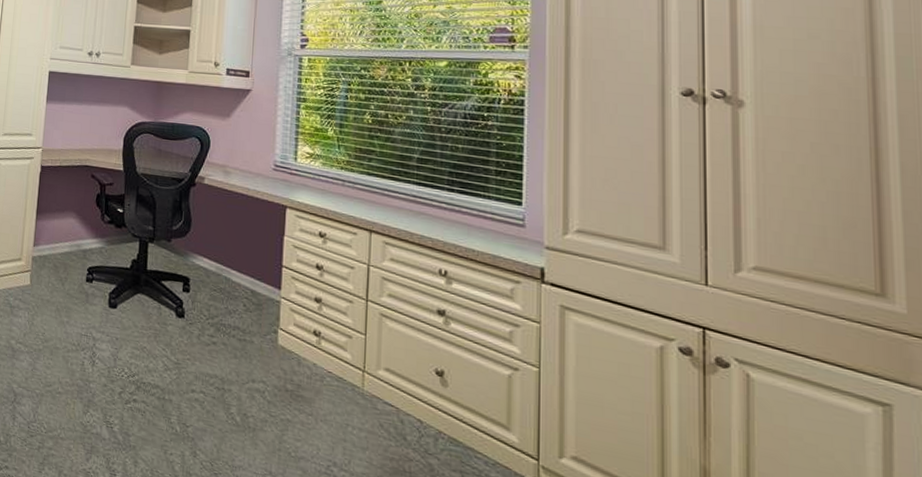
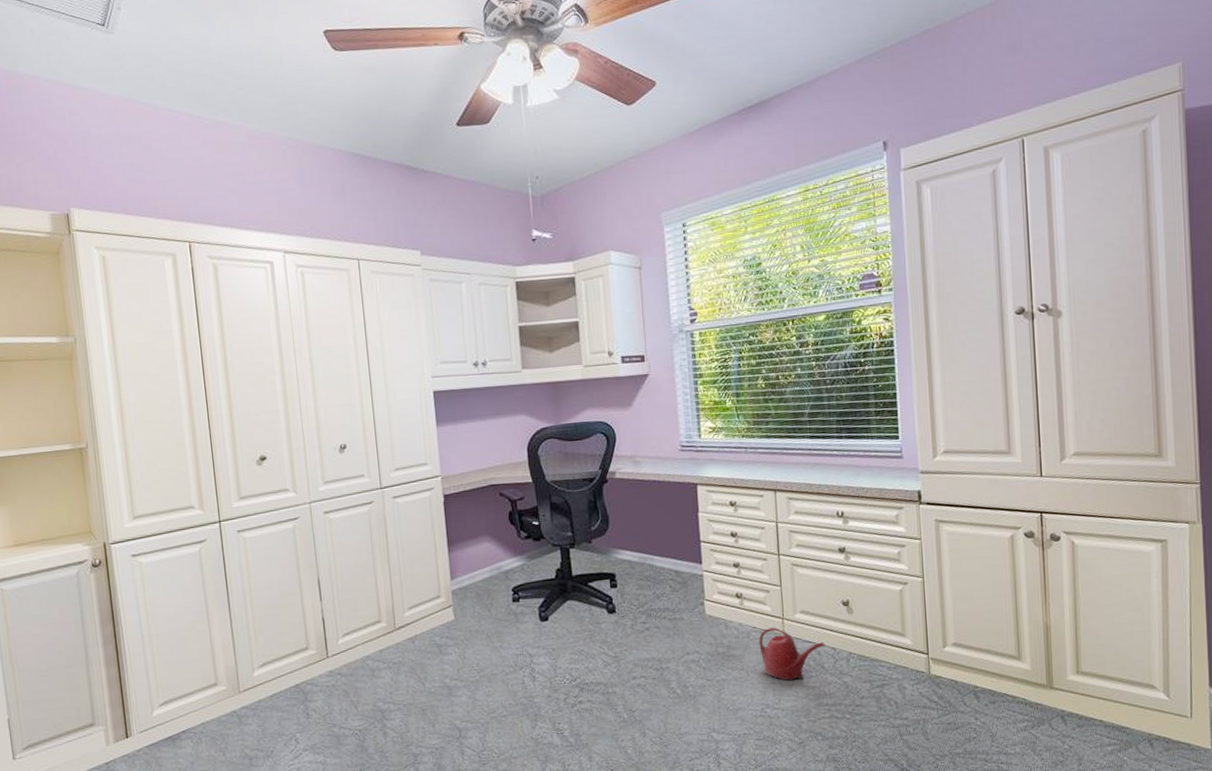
watering can: none [333,377,410,446] -> present [759,627,825,681]

